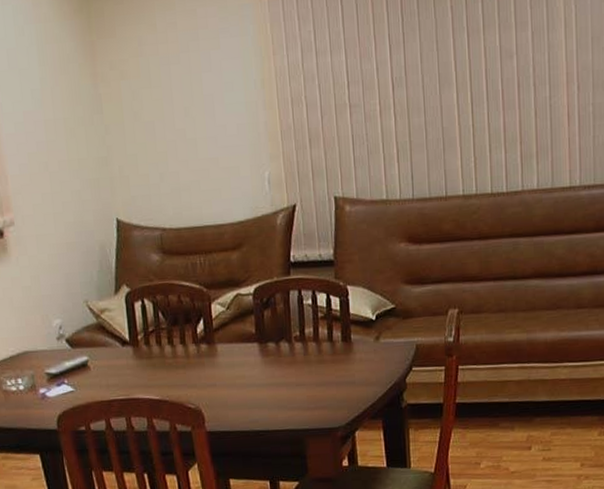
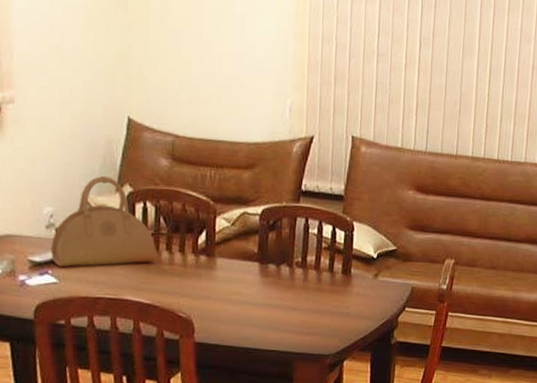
handbag: none [63,281,160,376] -> present [51,176,156,267]

